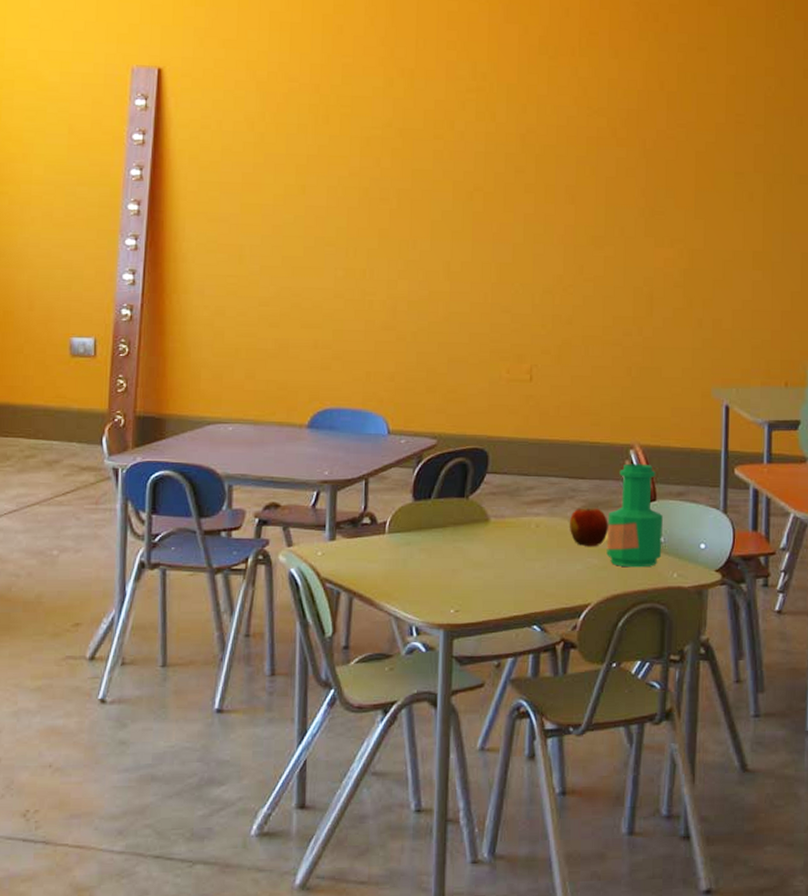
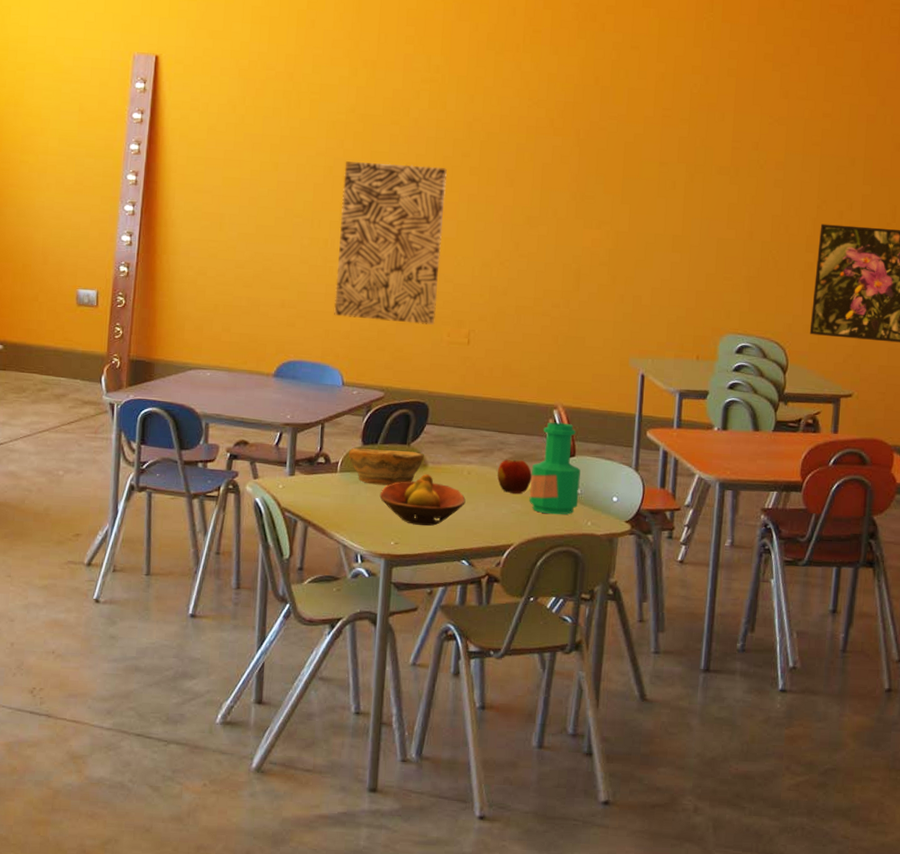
wall art: none [376,181,499,362] -> present [334,161,447,326]
bowl: none [398,505,485,545] -> present [349,448,424,486]
fruit bowl: none [435,530,535,590] -> present [379,474,466,526]

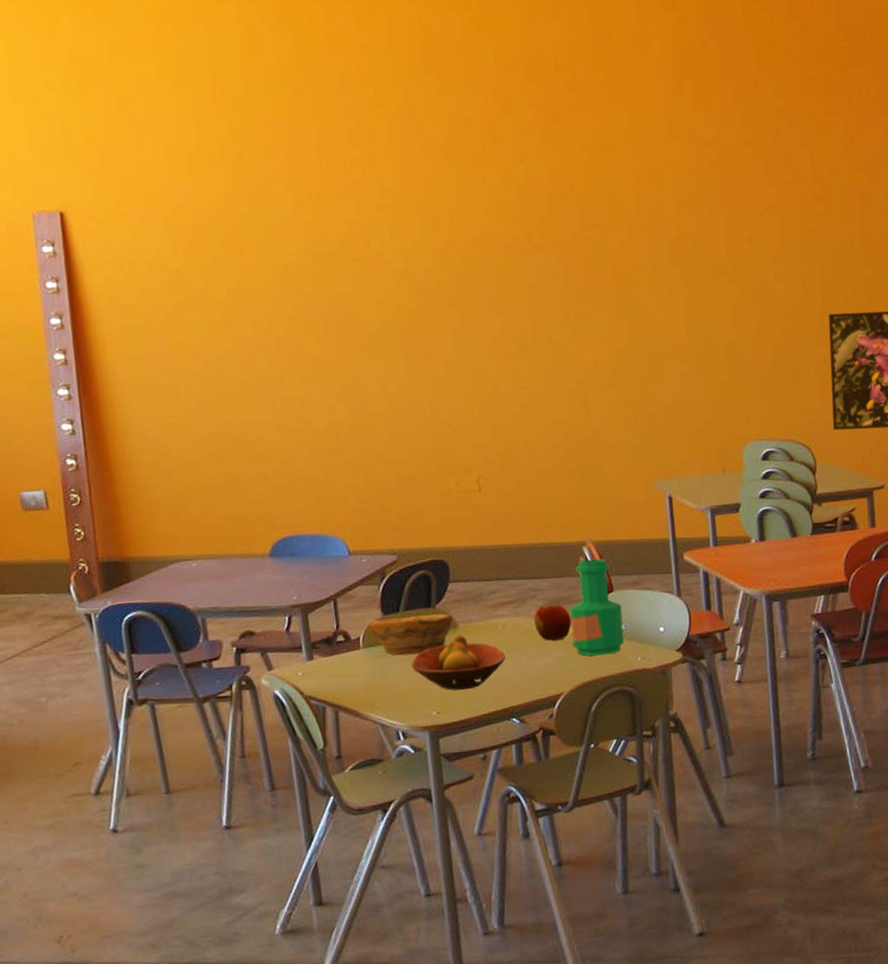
wall art: present [334,161,447,326] -> none [307,302,439,481]

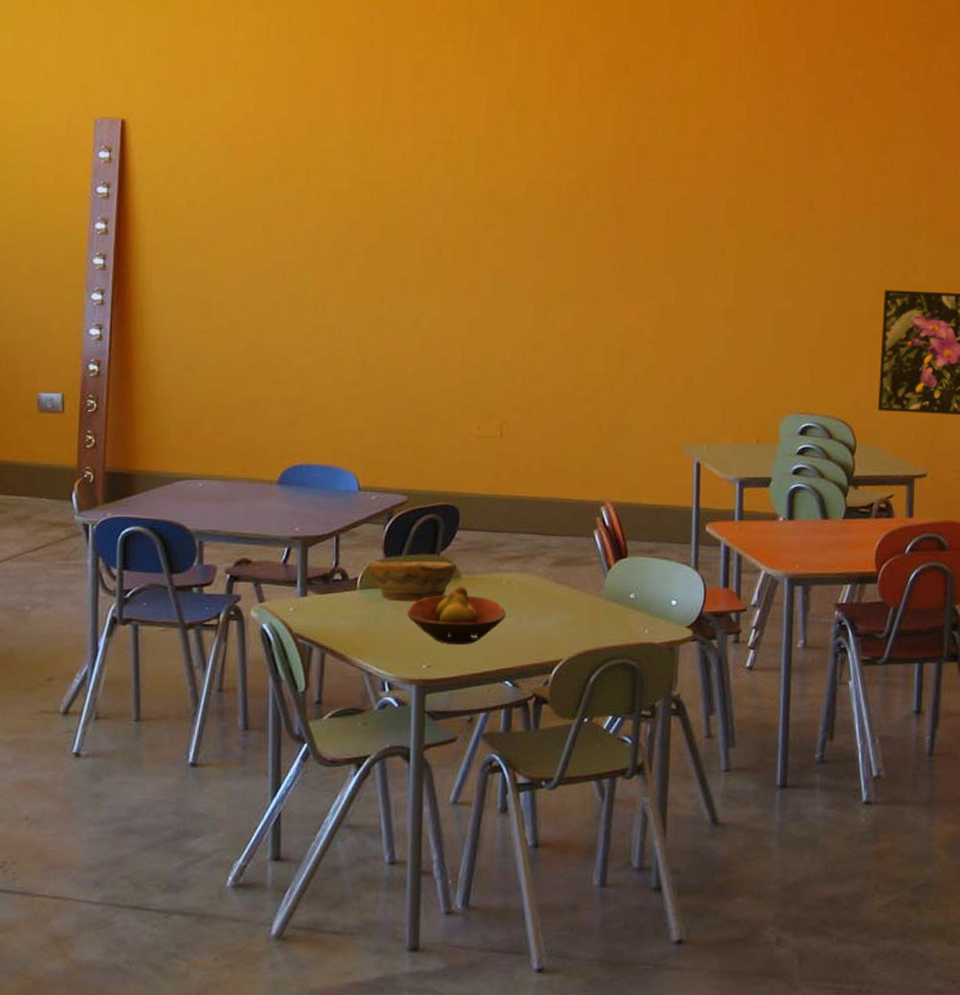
apple: present [533,604,572,641] -> none [540,564,580,603]
bottle: present [570,558,624,656] -> none [578,520,634,624]

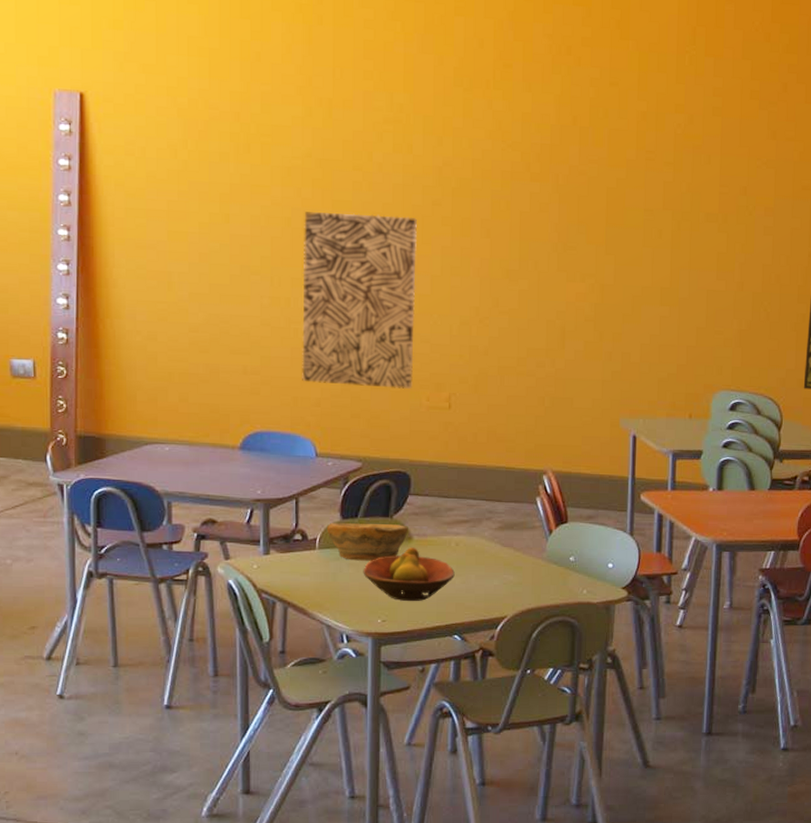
wall art: none [345,236,468,418] -> present [302,212,417,390]

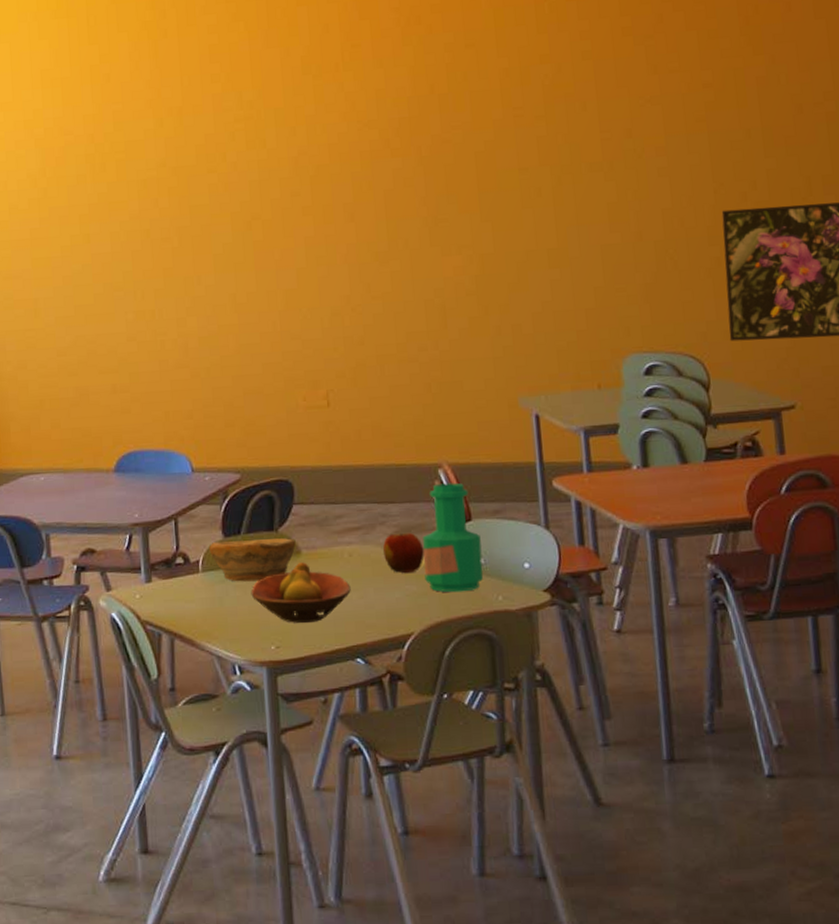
wall art: present [302,212,417,390] -> none [162,212,287,395]
apple: none [486,528,523,565] -> present [382,532,424,574]
bottle: none [521,488,574,584] -> present [423,482,484,593]

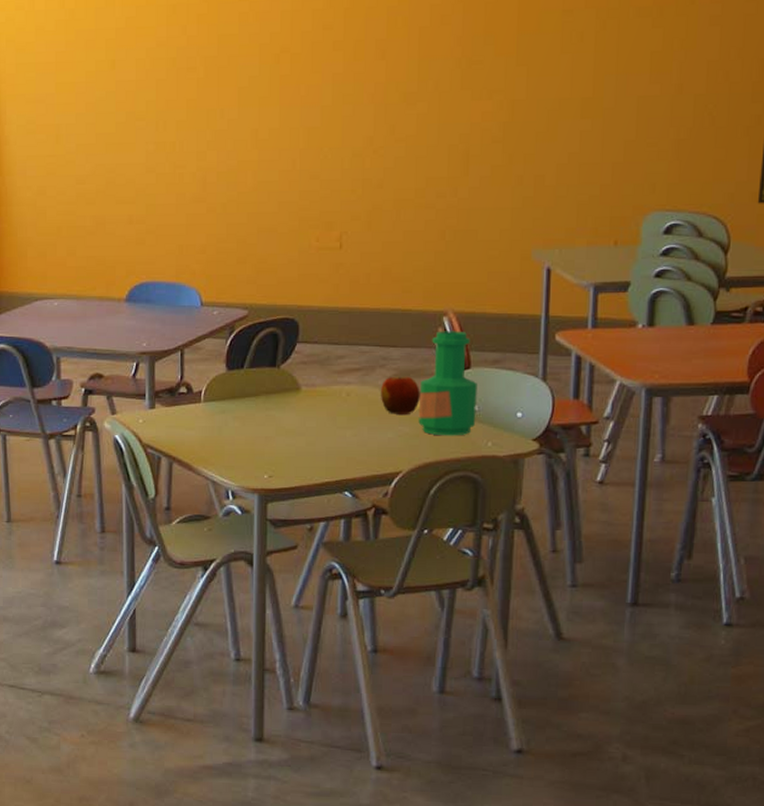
bowl: present [209,538,296,582] -> none [213,375,296,414]
fruit bowl: present [251,562,351,624] -> none [249,399,346,456]

